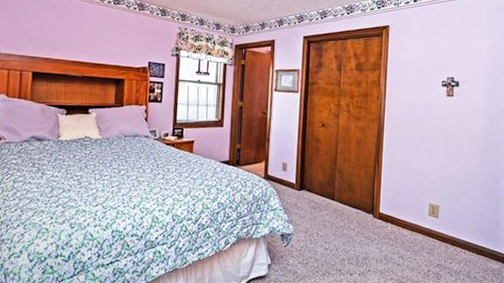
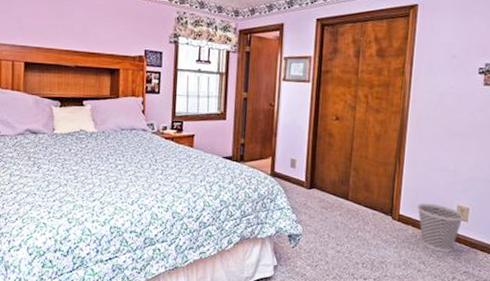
wastebasket: none [395,202,435,247] -> present [417,203,464,253]

